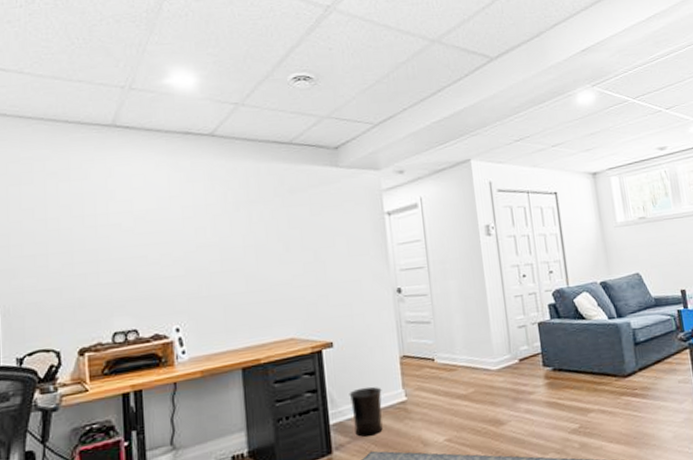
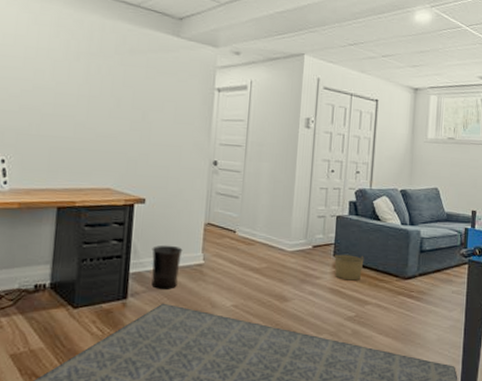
basket: none [544,360,578,391] -> present [334,254,364,282]

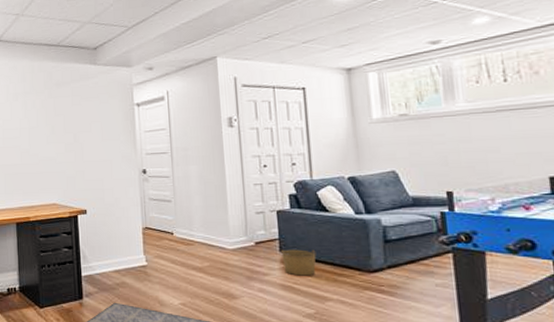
waste bin: present [151,245,183,290] -> none [98,249,126,290]

